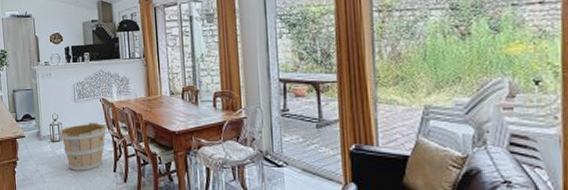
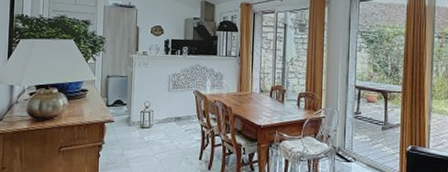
wooden bucket: present [59,122,107,171] -> none [150,112,197,158]

